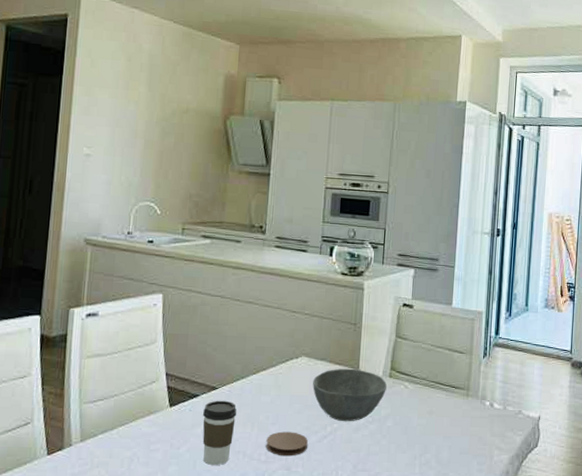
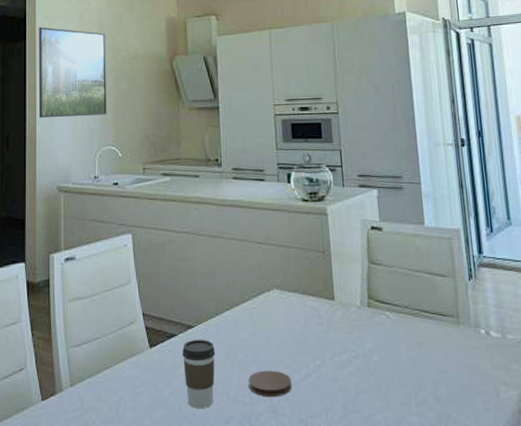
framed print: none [71,63,155,169] -> present [39,27,107,119]
bowl: present [313,368,387,422] -> none [288,299,367,358]

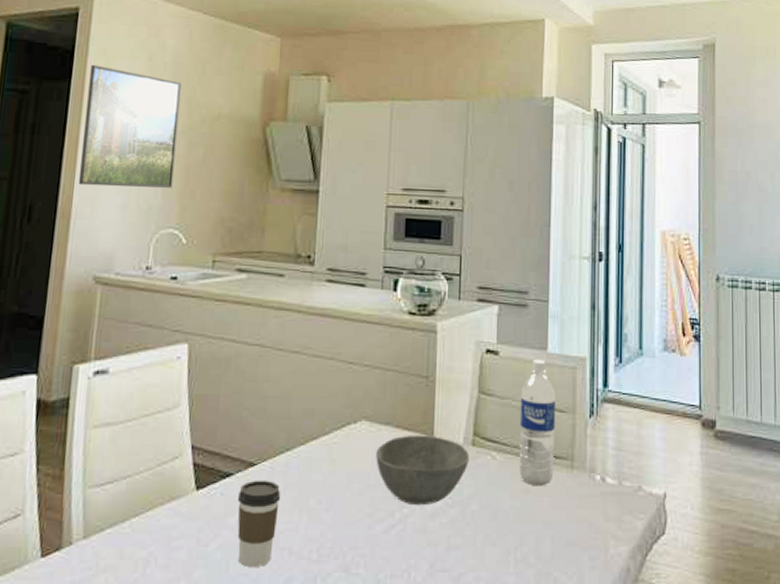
coaster: present [248,370,292,398] -> none [318,520,371,553]
bowl: none [288,299,367,358] -> present [376,435,469,506]
water bottle: none [405,232,443,340] -> present [519,359,557,487]

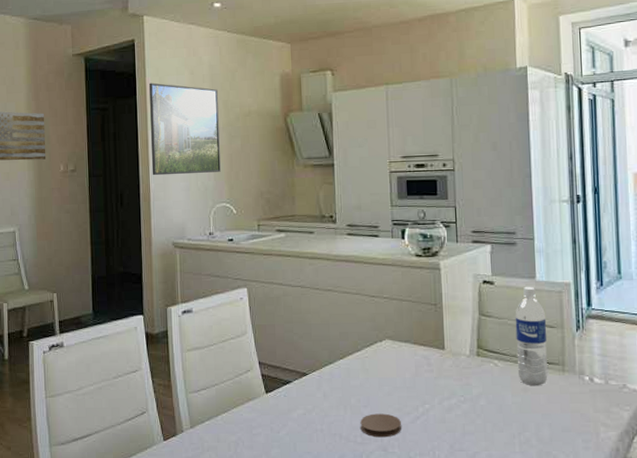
coffee cup: present [237,480,281,567] -> none [297,385,329,447]
coaster: none [318,520,371,553] -> present [360,413,401,438]
bowl: present [376,435,469,506] -> none [399,349,475,402]

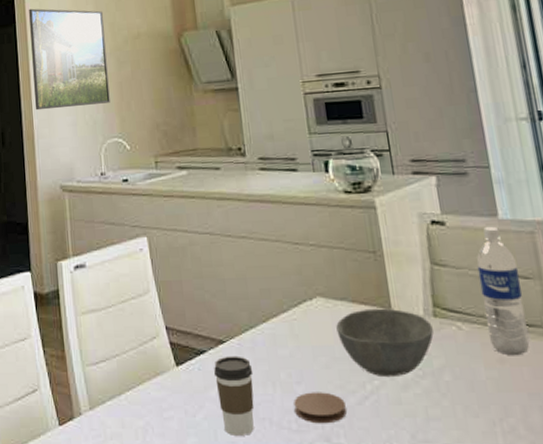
coffee cup: none [297,385,329,447] -> present [214,355,255,436]
bowl: none [399,349,475,402] -> present [336,308,434,378]

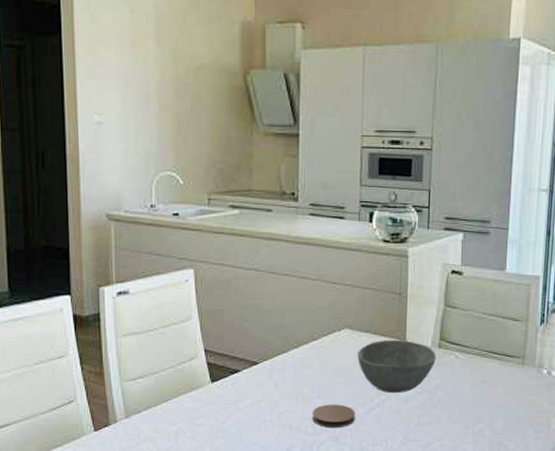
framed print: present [29,8,110,111] -> none [78,18,166,135]
coffee cup: present [214,355,255,436] -> none [246,375,281,438]
water bottle: present [476,226,530,356] -> none [478,278,512,379]

